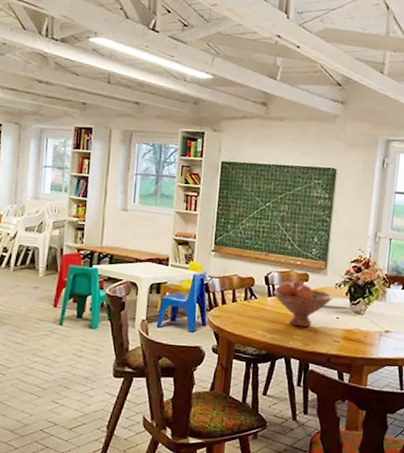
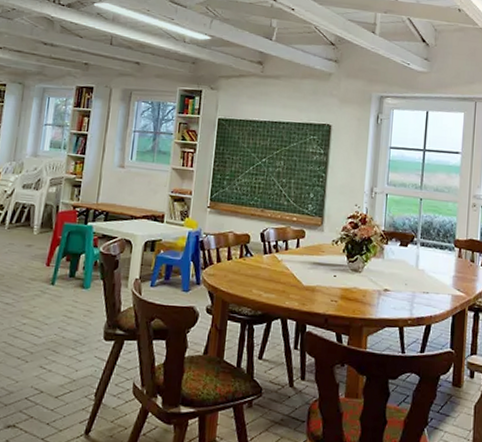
fruit bowl: present [273,280,332,328] -> none [269,237,329,286]

